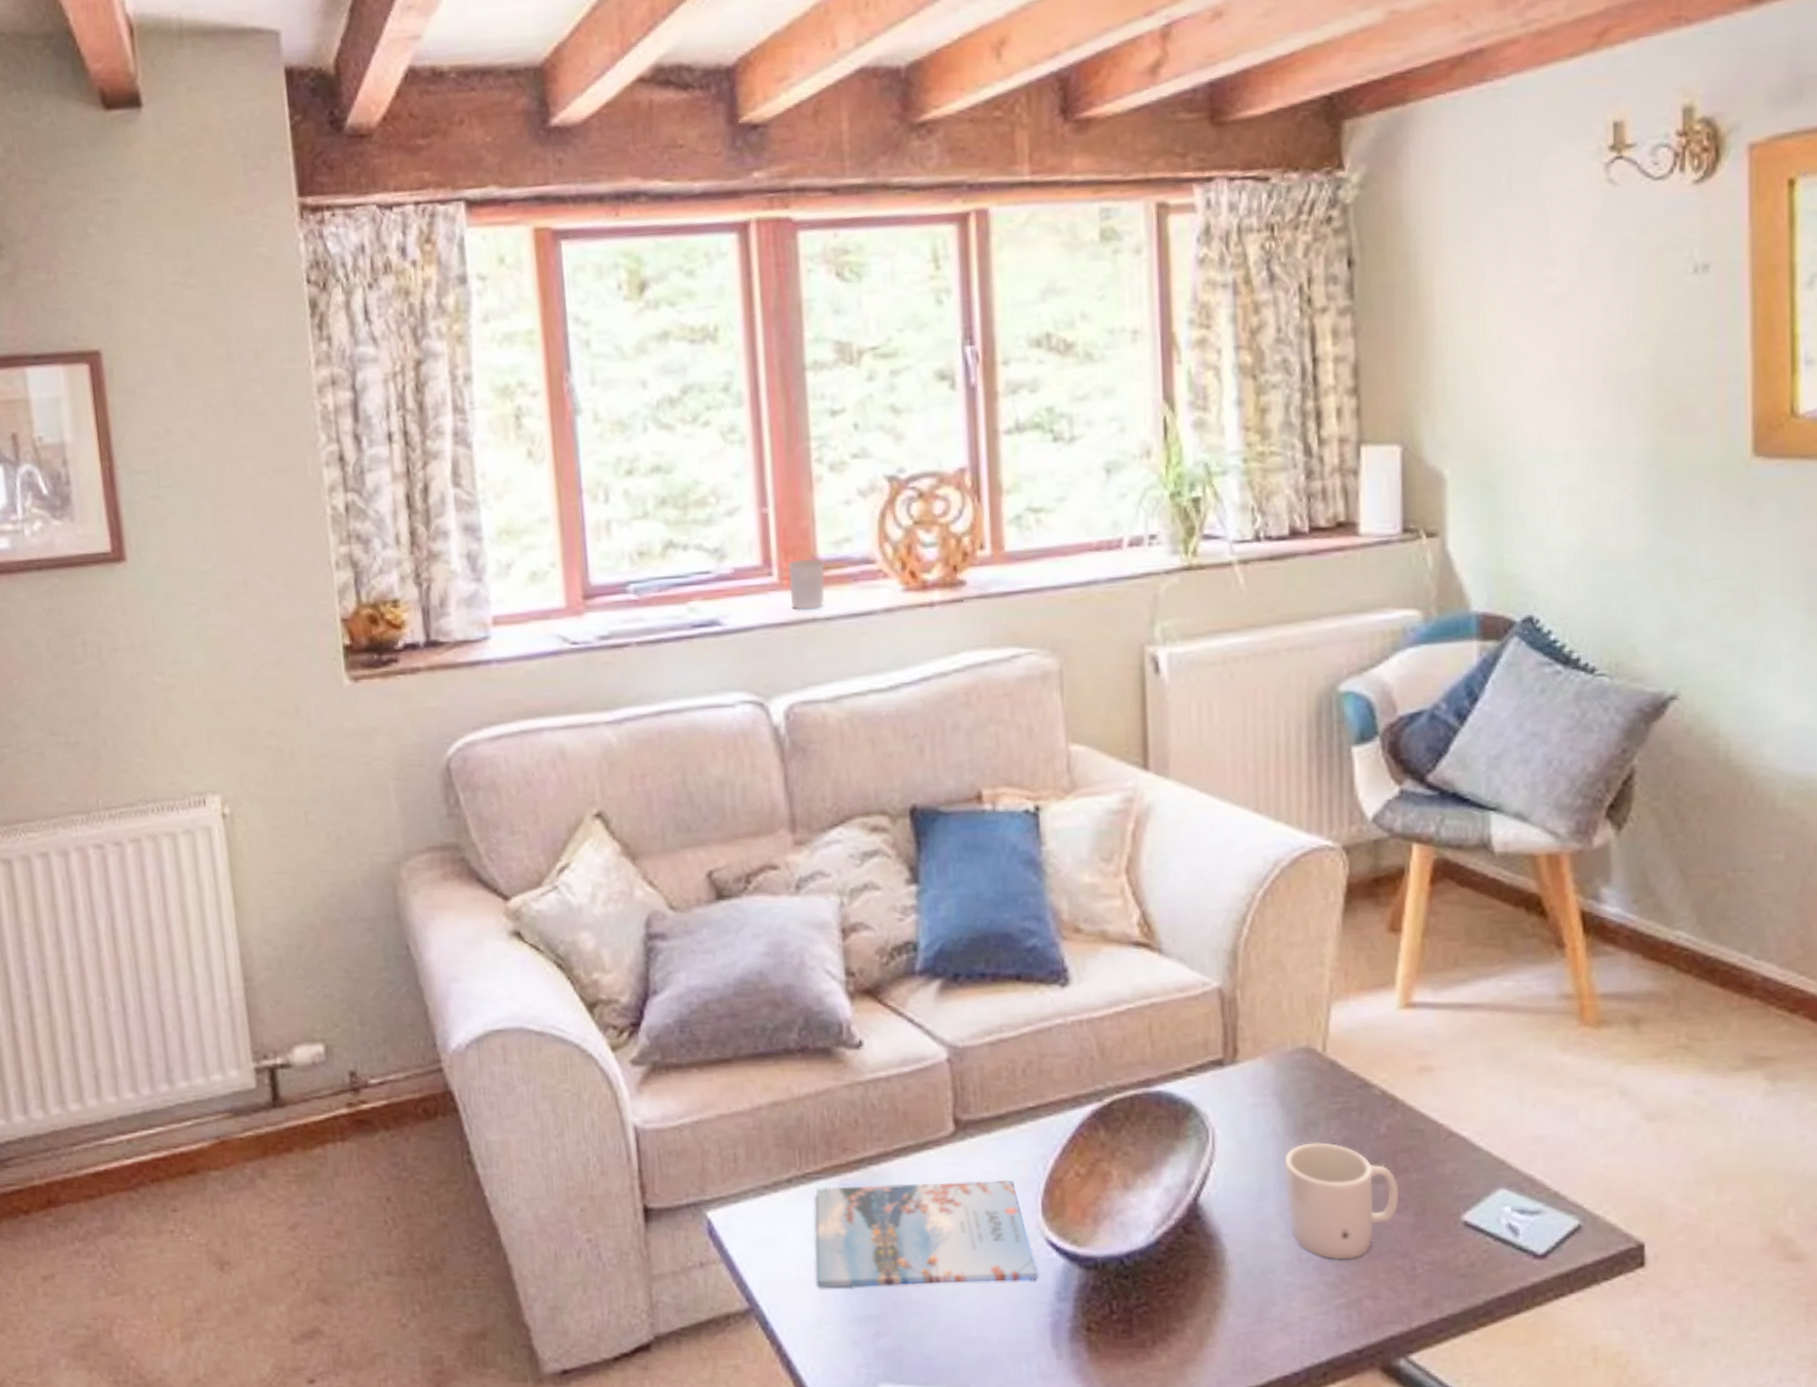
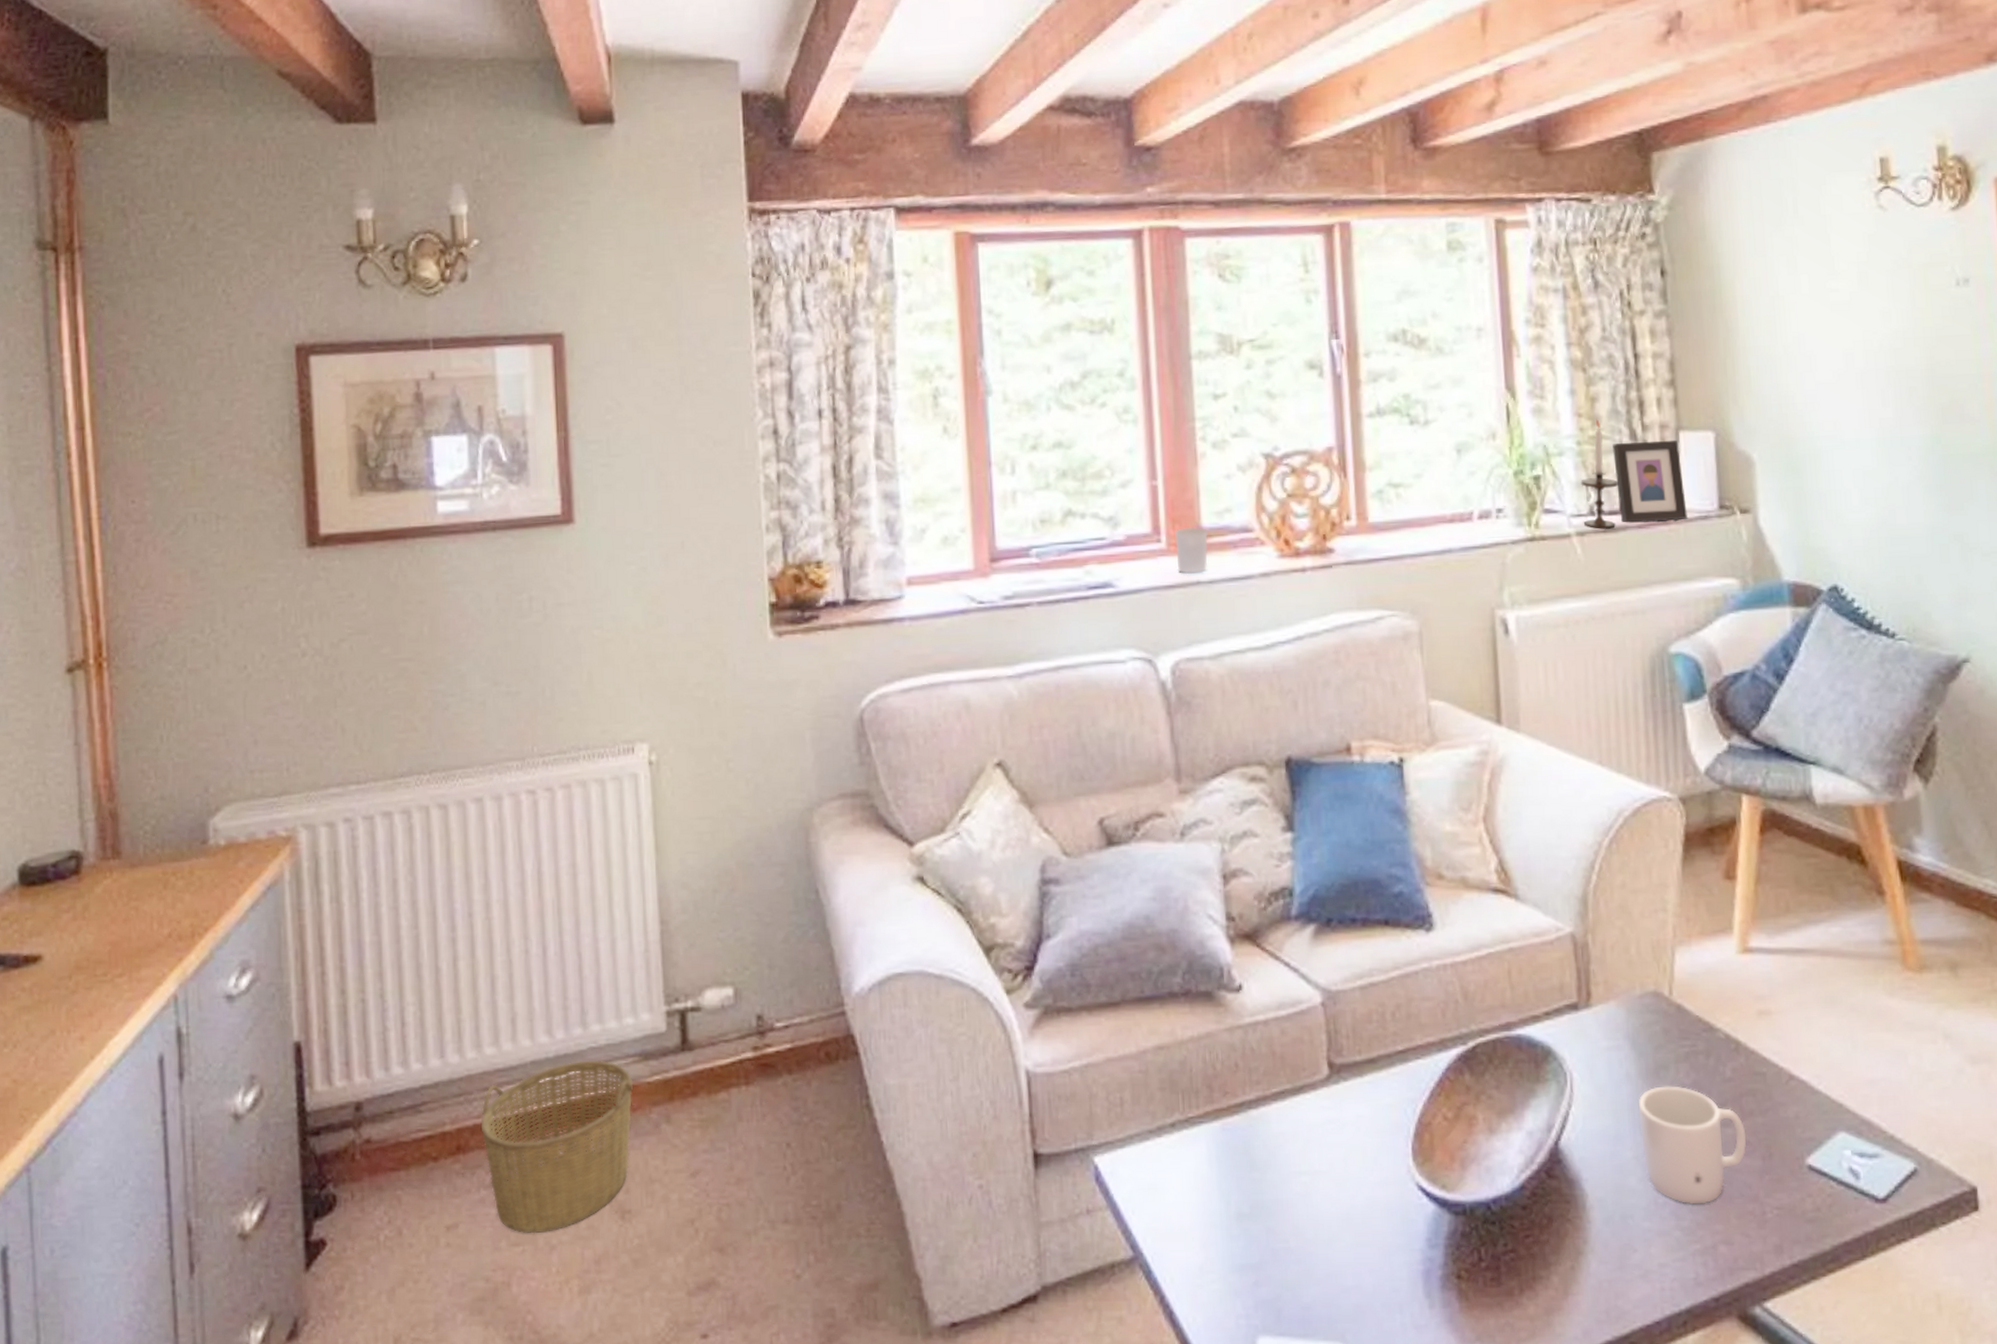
basket: none [70,1117,225,1284] -> present [480,1061,633,1234]
magazine: present [815,1180,1038,1287] -> none [1197,1124,1410,1234]
candlestick: none [1246,431,1288,557] -> present [1580,418,1618,529]
picture frame: none [1284,455,1366,548] -> present [1613,439,1687,522]

